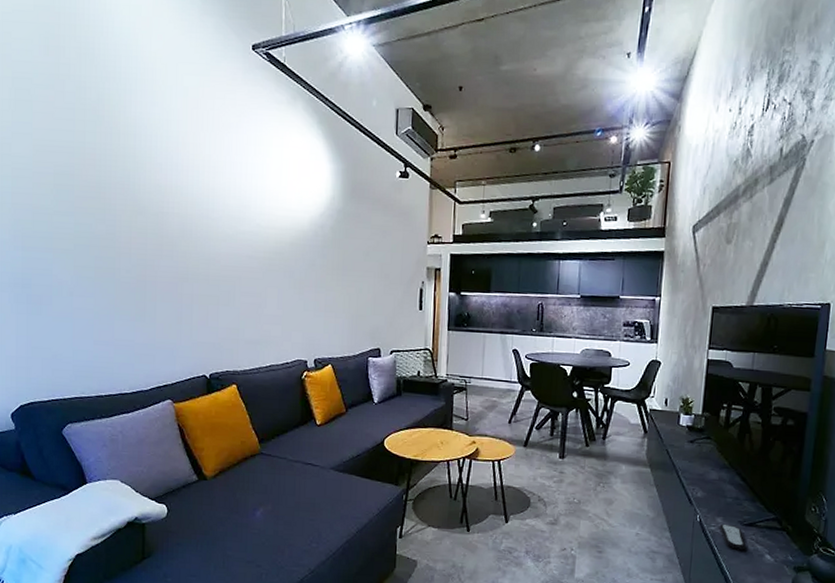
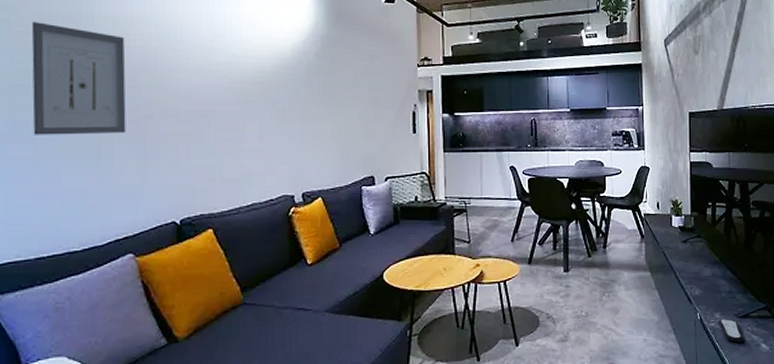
wall art: none [90,188,166,293] -> present [31,22,126,135]

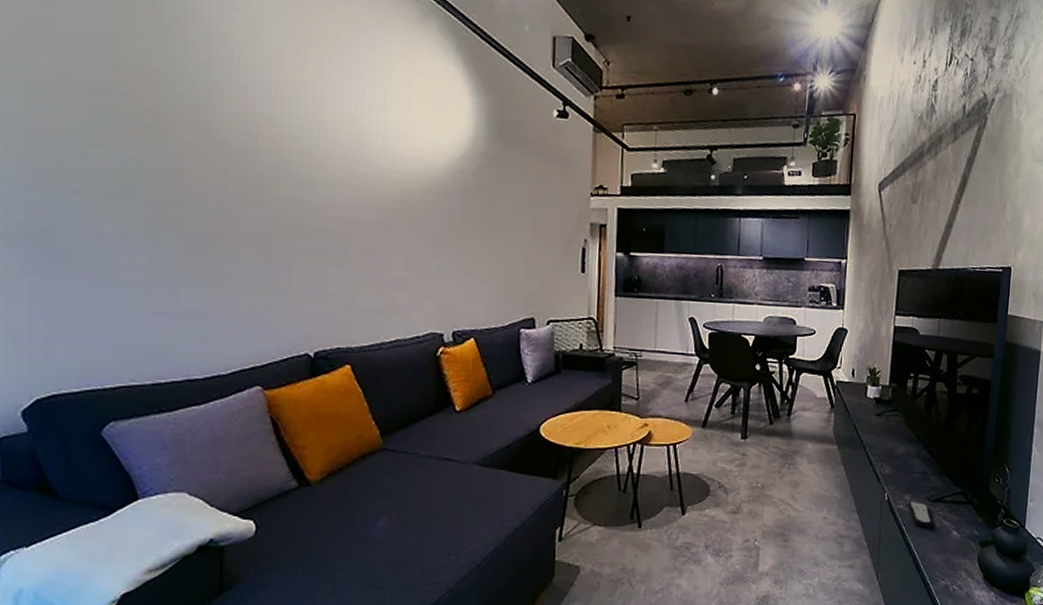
wall art: present [31,22,126,135] -> none [143,112,254,251]

